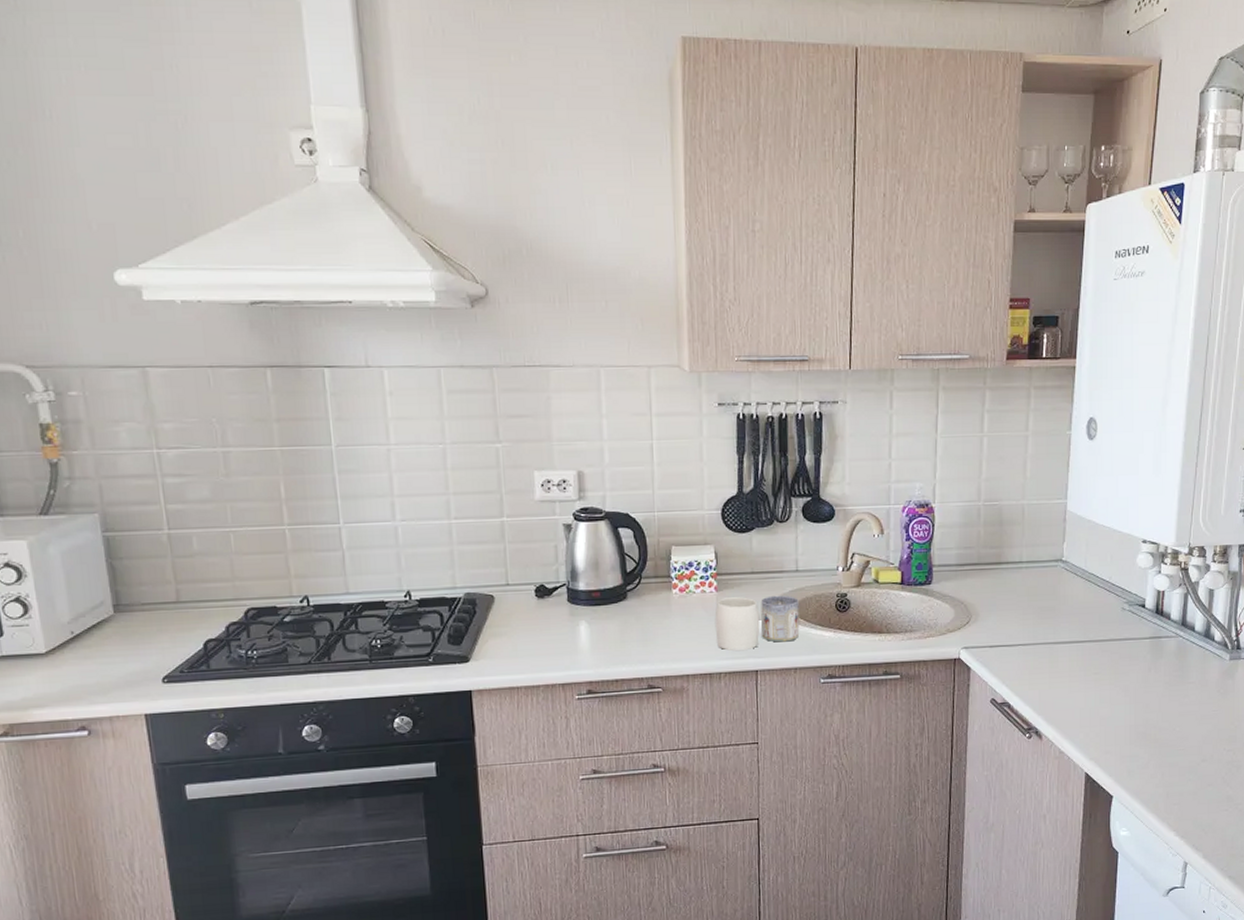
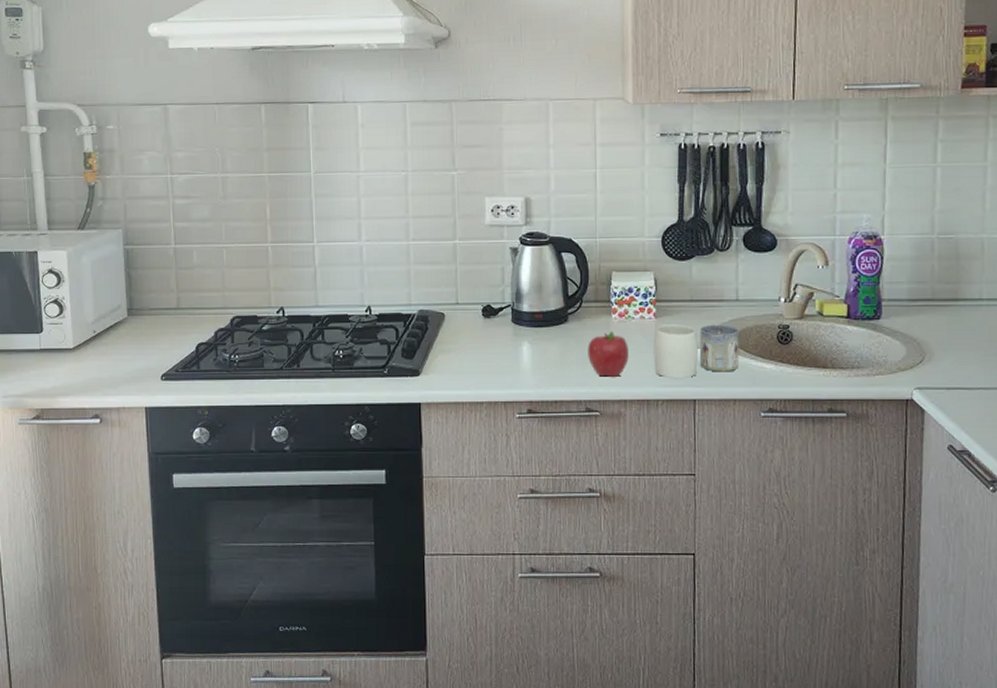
fruit: none [648,606,691,654] -> present [588,331,629,378]

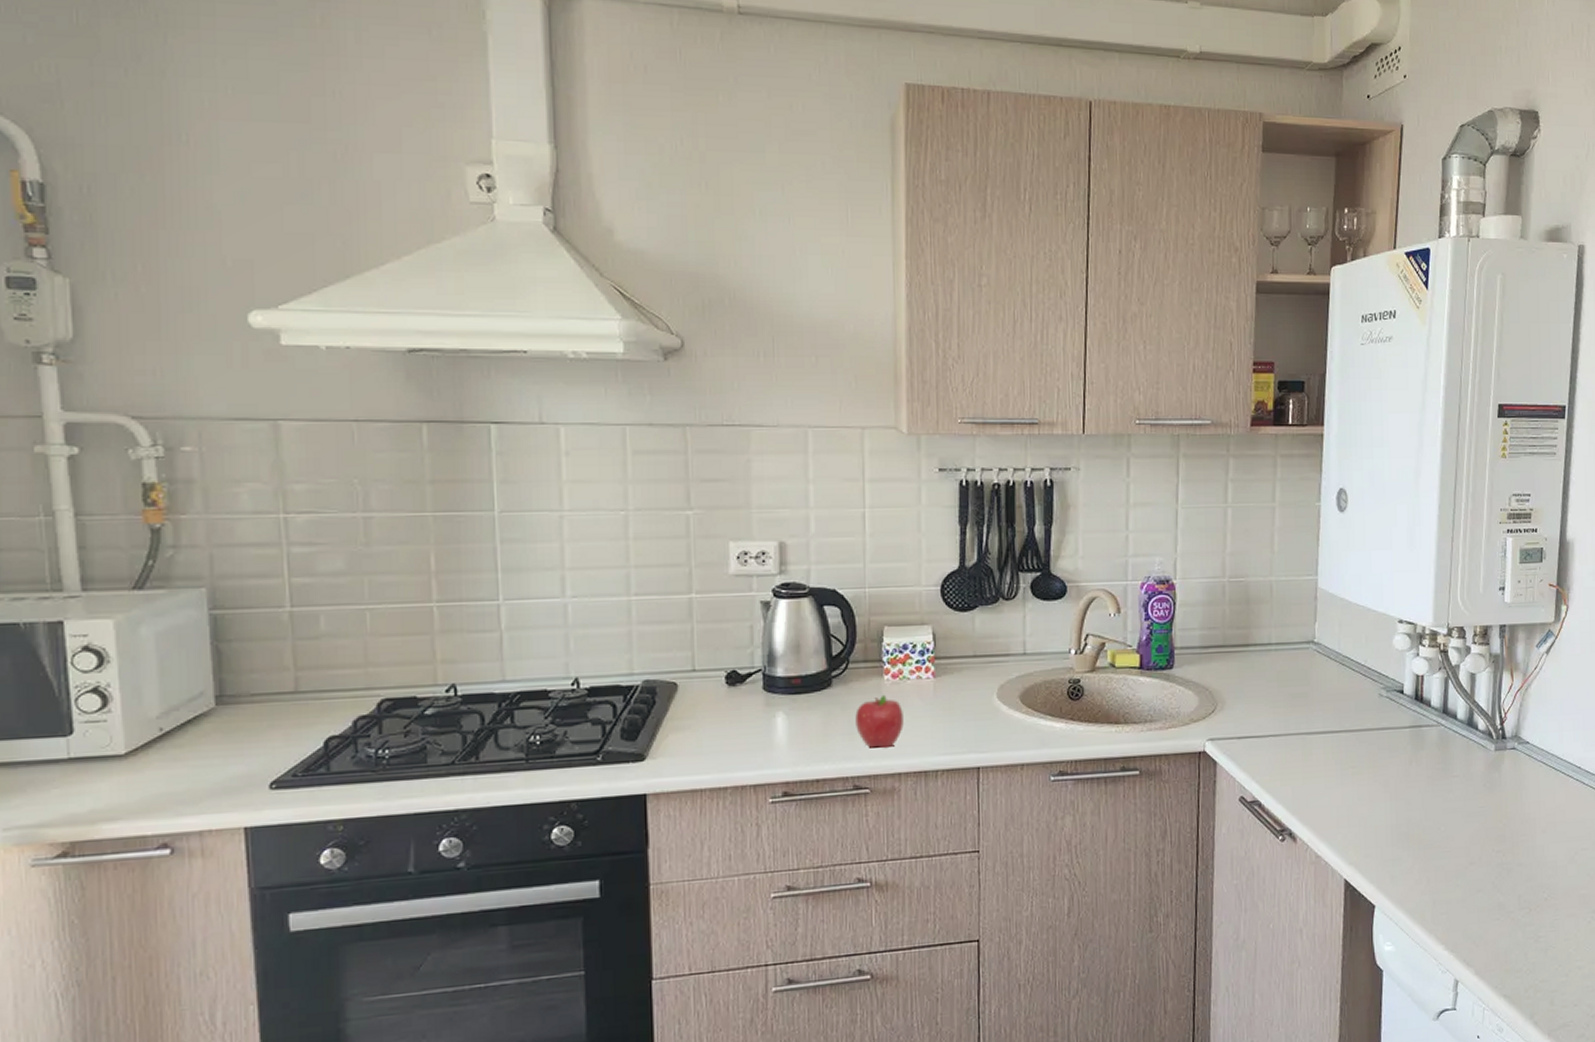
mug: present [653,324,699,379] -> none [931,683,983,746]
mug: present [699,324,740,372] -> none [983,681,1027,735]

